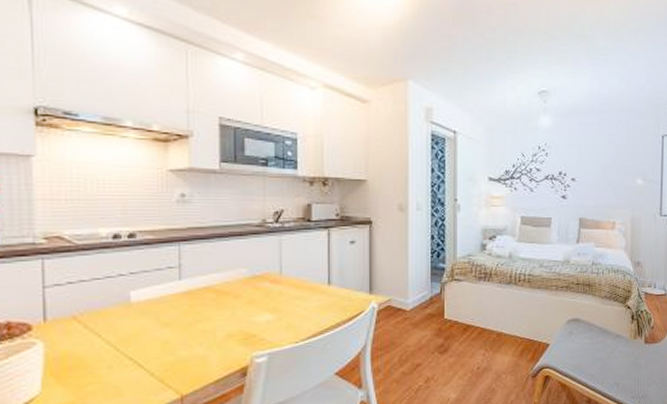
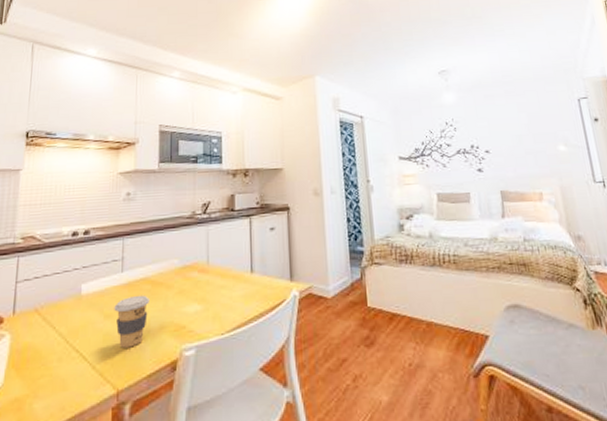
coffee cup: none [172,303,214,356] -> present [114,295,149,348]

